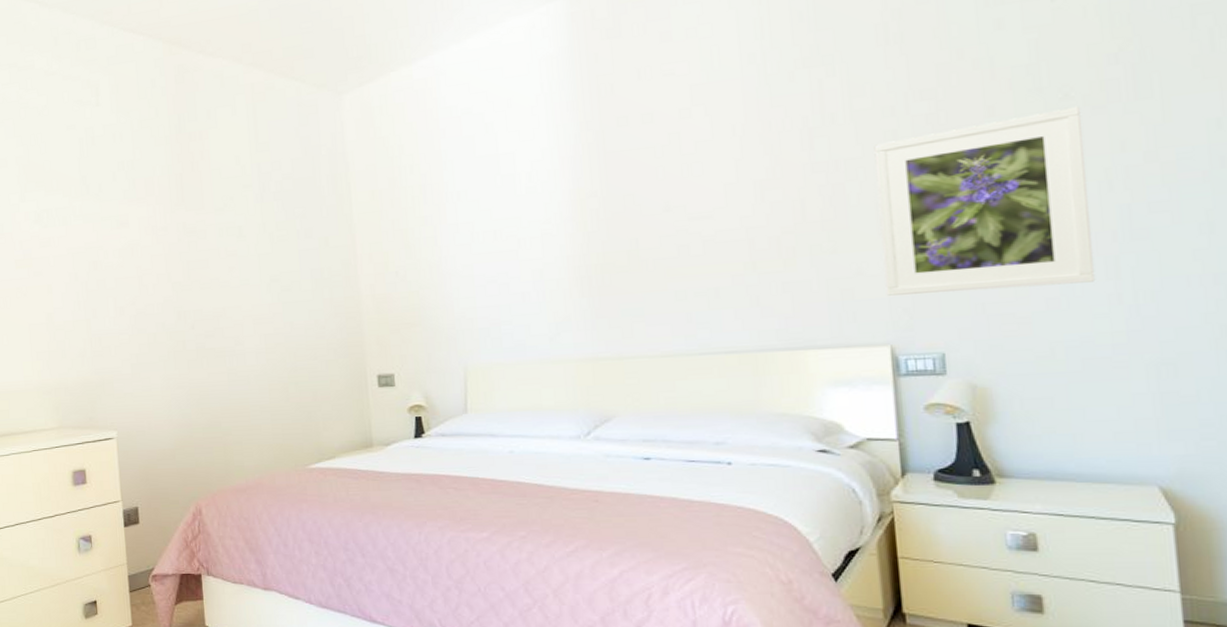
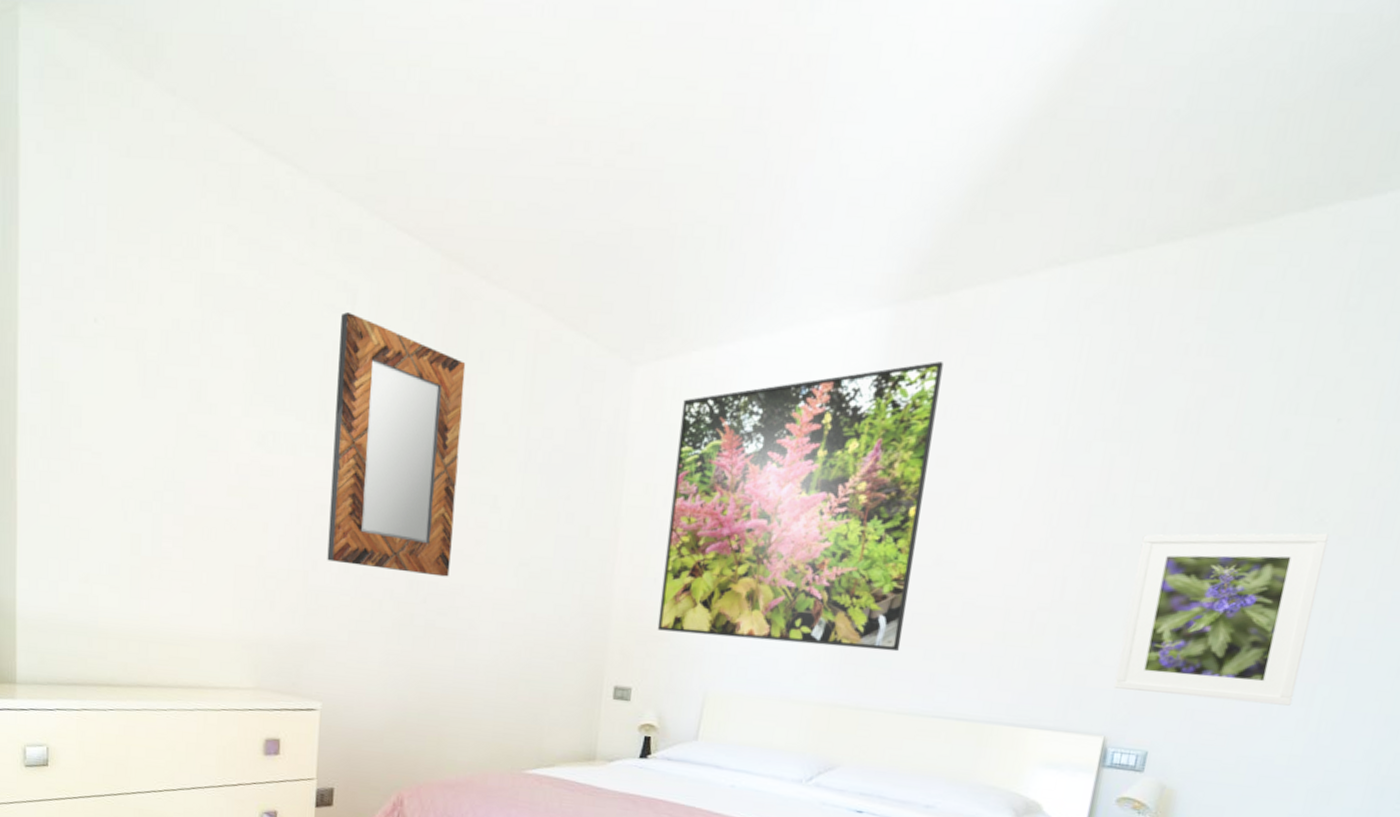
home mirror: none [89,103,211,308] -> present [327,312,466,577]
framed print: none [391,33,649,317] -> present [657,361,944,652]

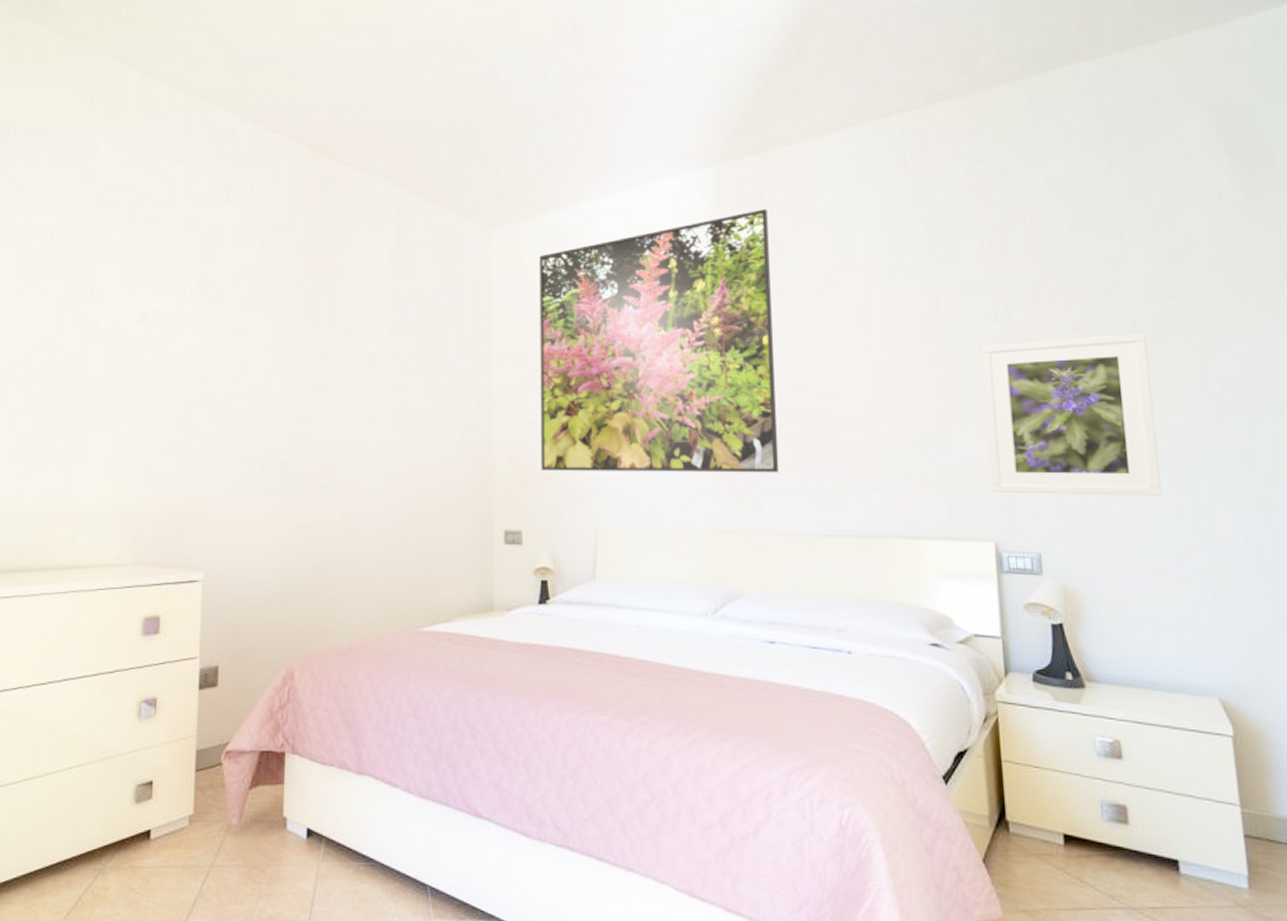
home mirror: present [327,312,466,577] -> none [207,201,335,434]

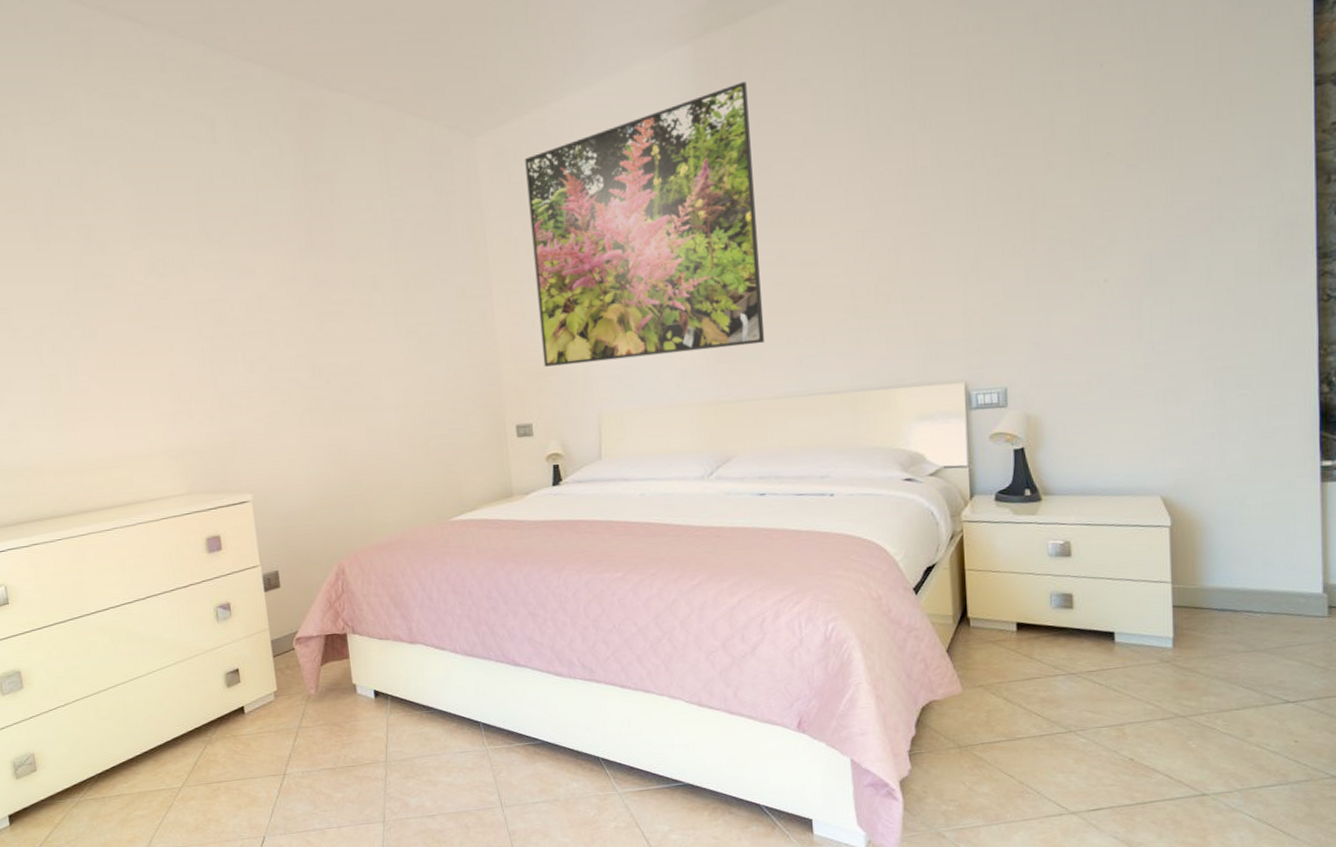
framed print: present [980,333,1163,496] -> none [956,164,1123,337]

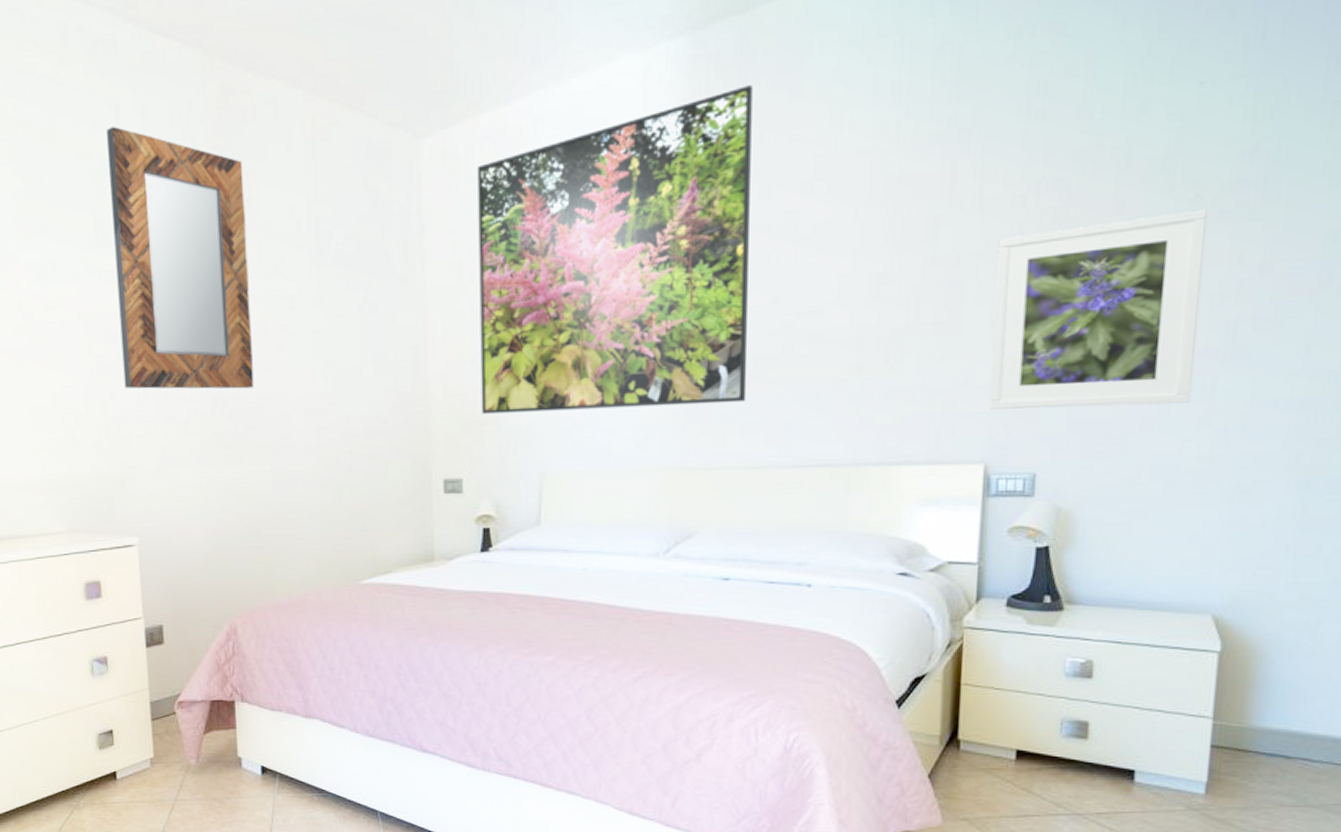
home mirror: none [204,140,346,364] -> present [107,127,254,389]
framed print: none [956,164,1123,337] -> present [988,208,1207,409]

